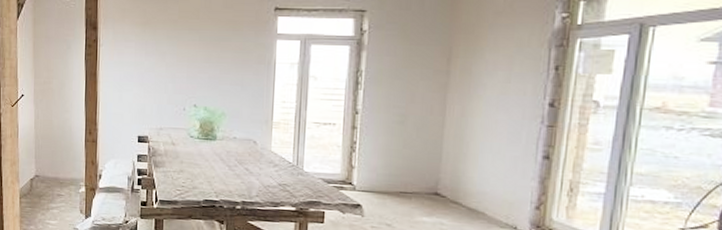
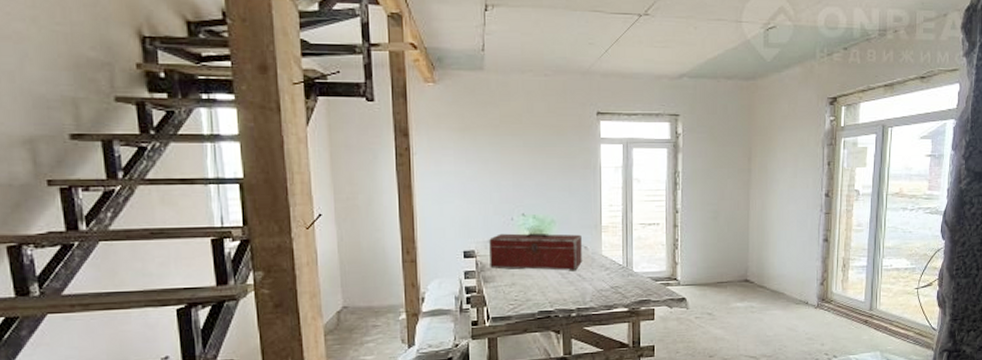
toolbox: none [161,122,251,163] -> present [489,233,582,271]

